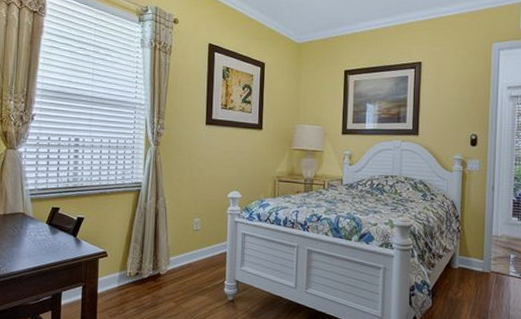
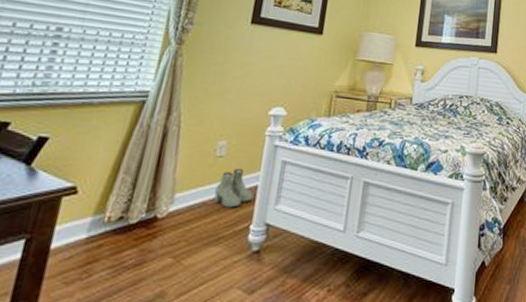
boots: none [197,238,224,268] -> present [213,168,253,208]

